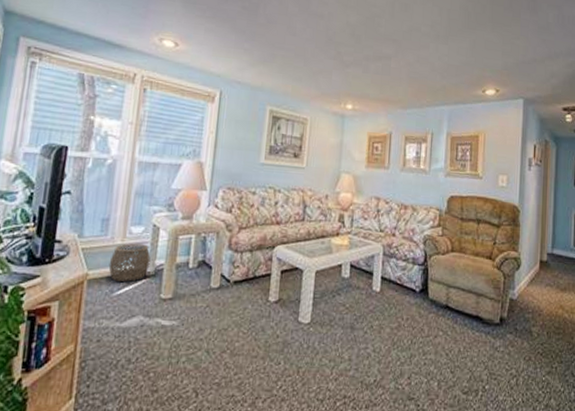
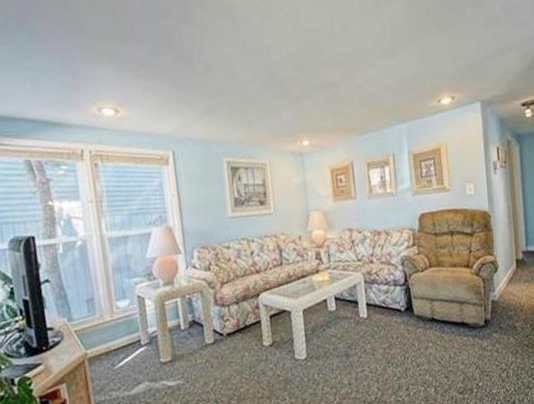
woven basket: present [108,243,151,282] -> none [103,315,144,355]

